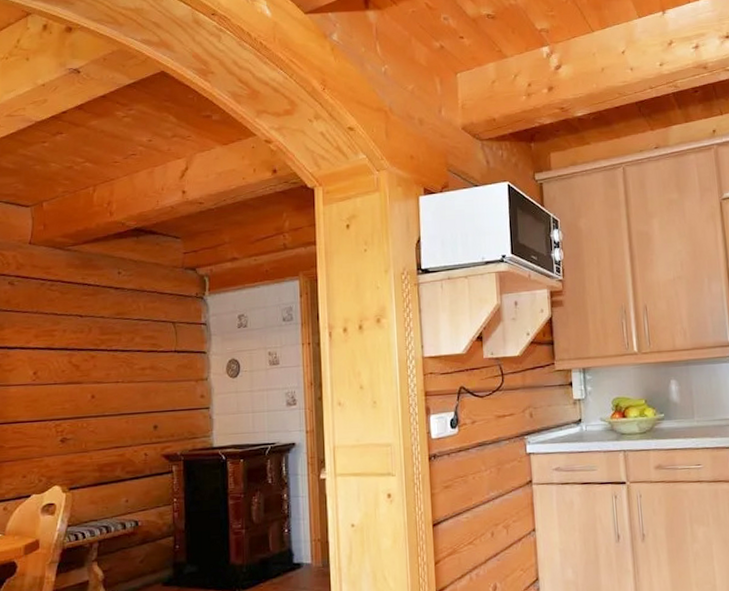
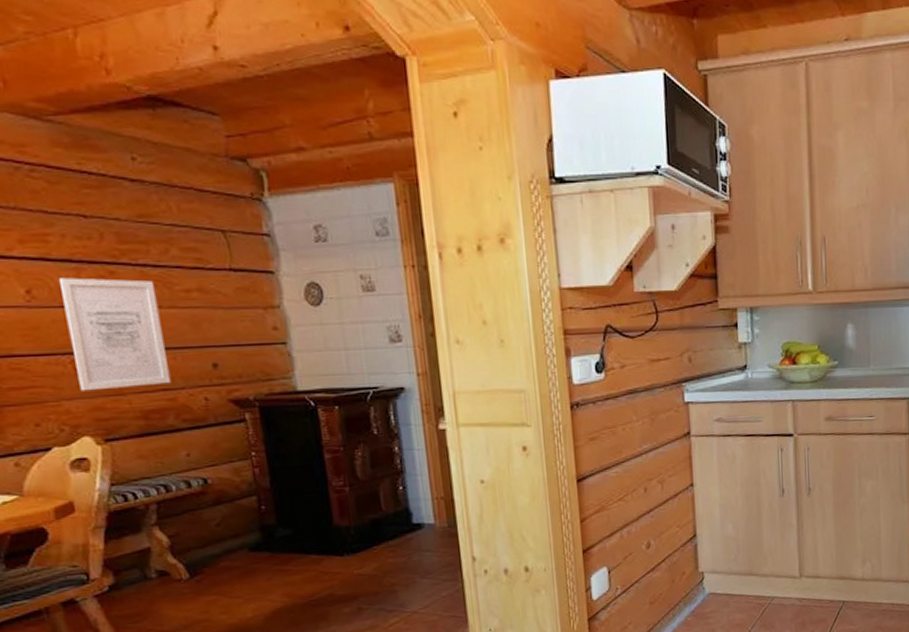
wall art: none [57,361,123,449] -> present [59,277,172,392]

